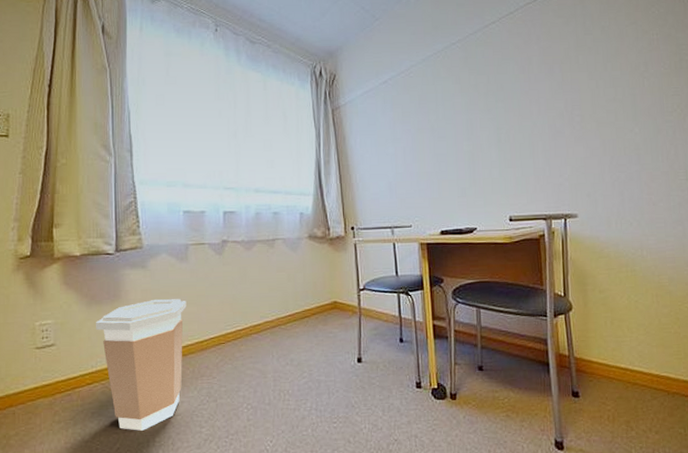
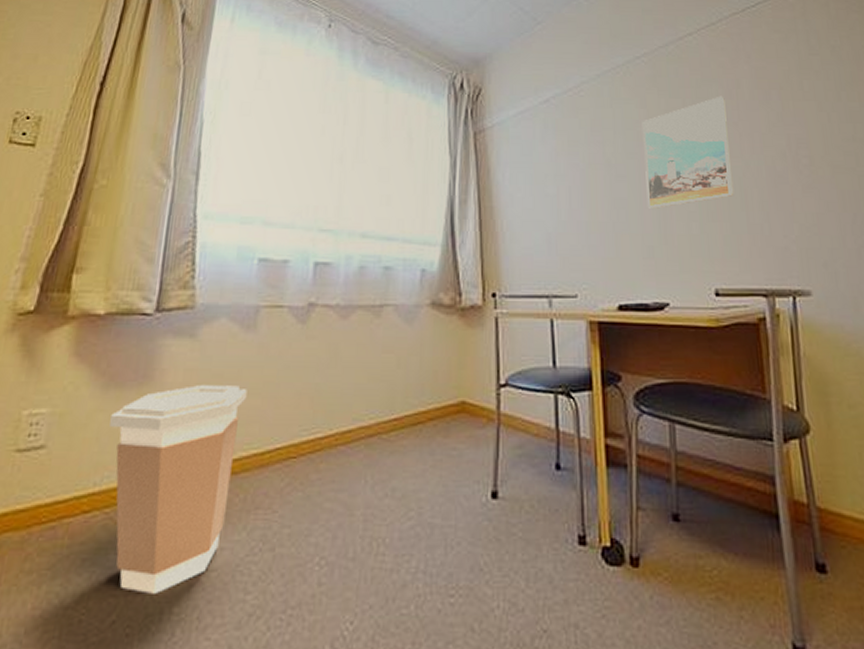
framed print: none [457,71,525,160] -> present [642,96,734,209]

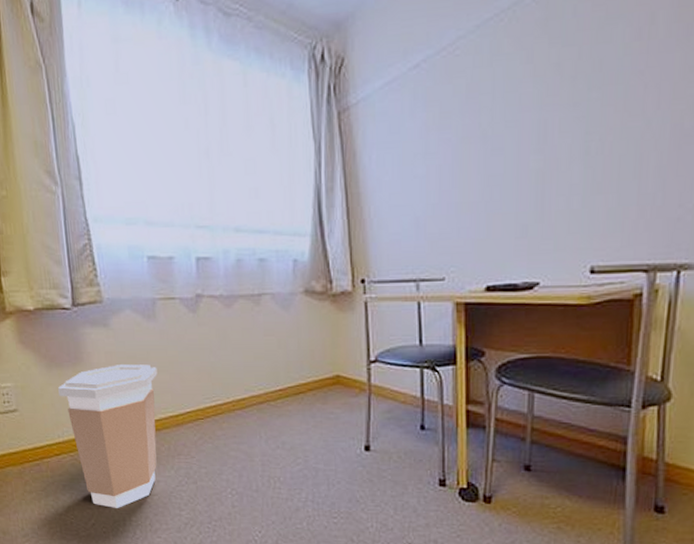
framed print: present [642,96,734,209] -> none [524,37,633,184]

